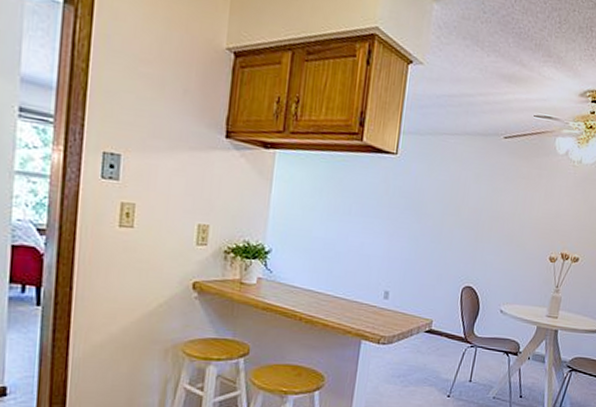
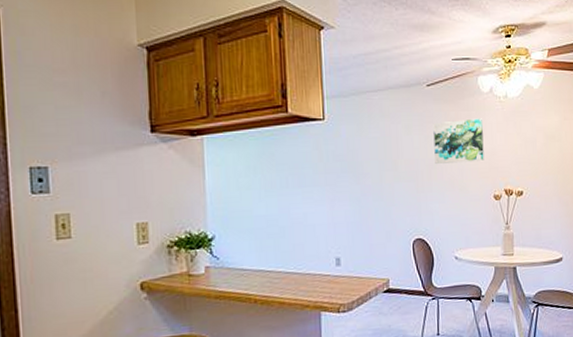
wall art: none [498,176,553,222] -> present [433,118,484,164]

